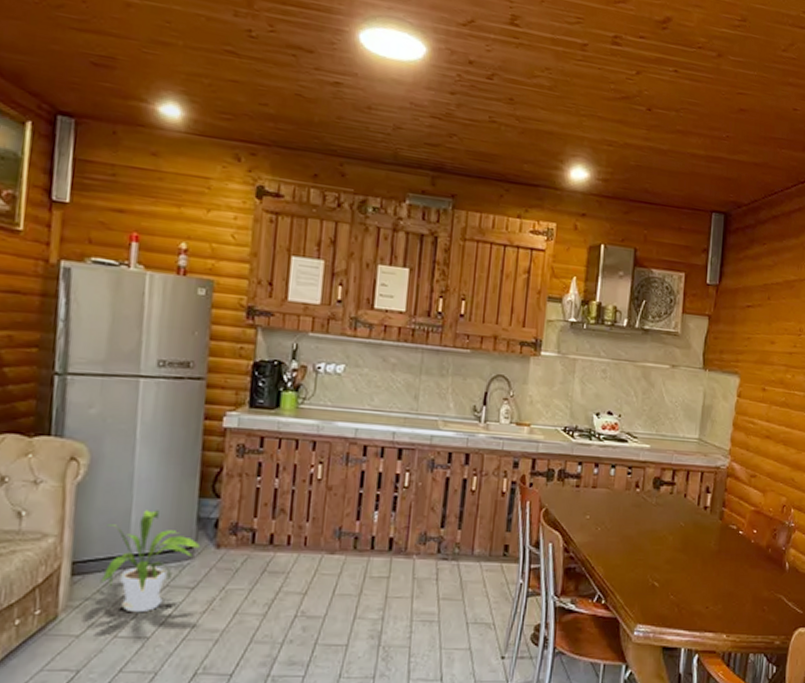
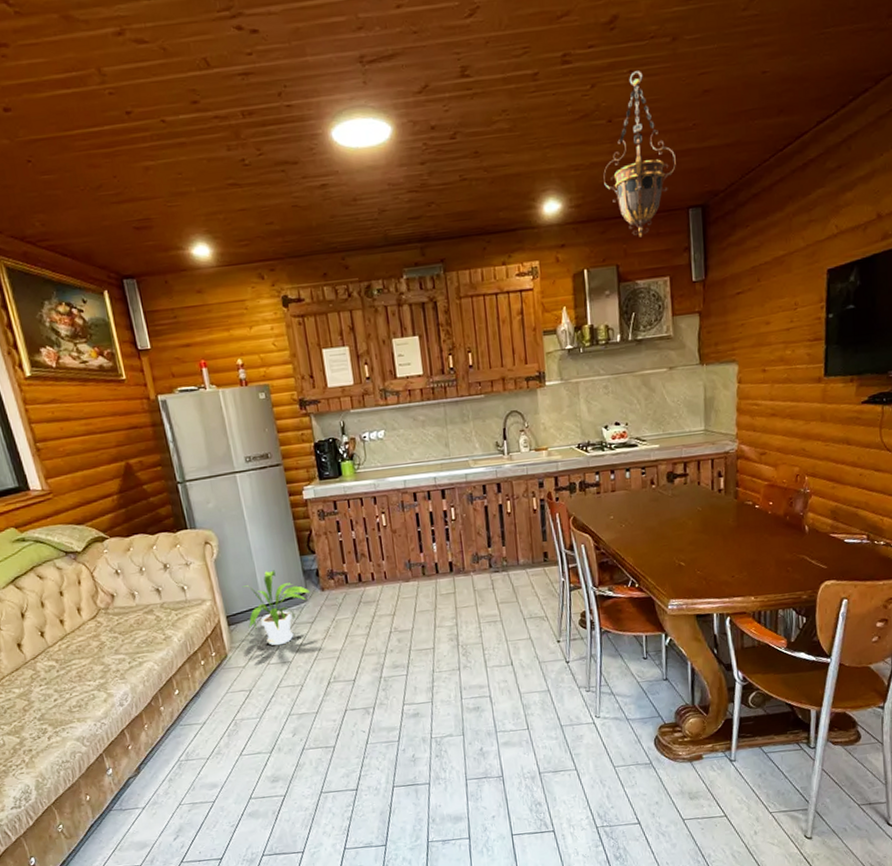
hanging lantern: none [635,72,706,228] -> present [603,71,676,238]

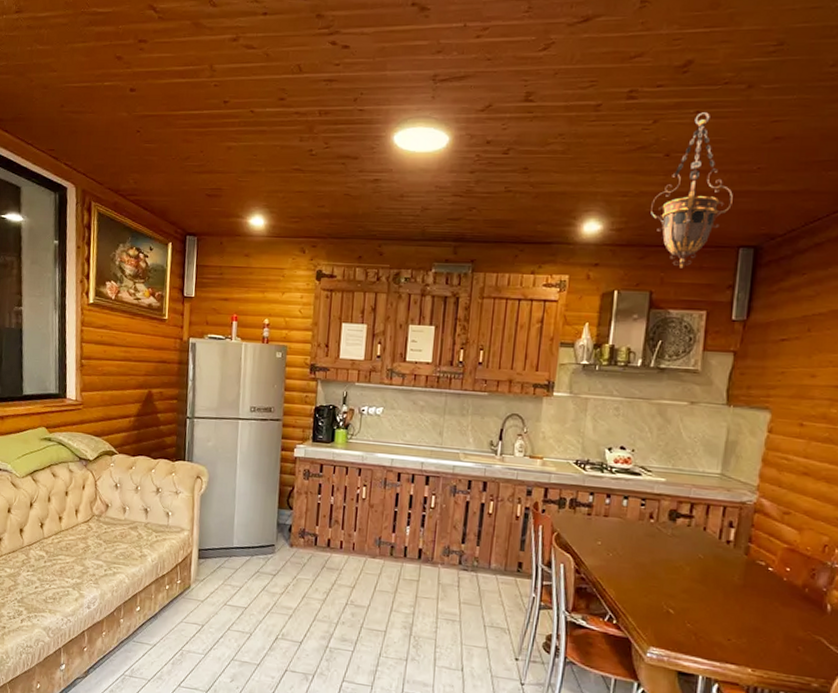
house plant: present [242,570,311,646] -> none [216,515,280,590]

